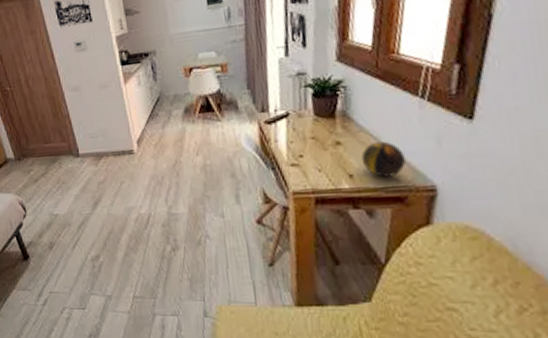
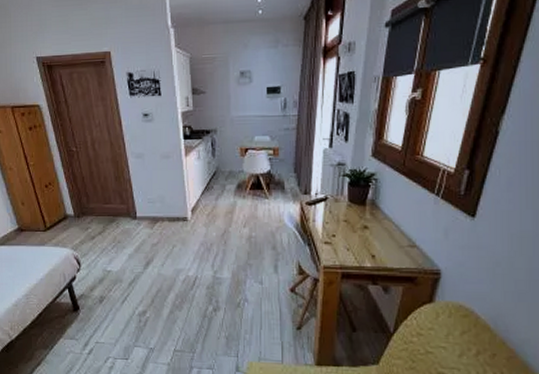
decorative orb: present [361,141,406,177] -> none [383,229,418,260]

